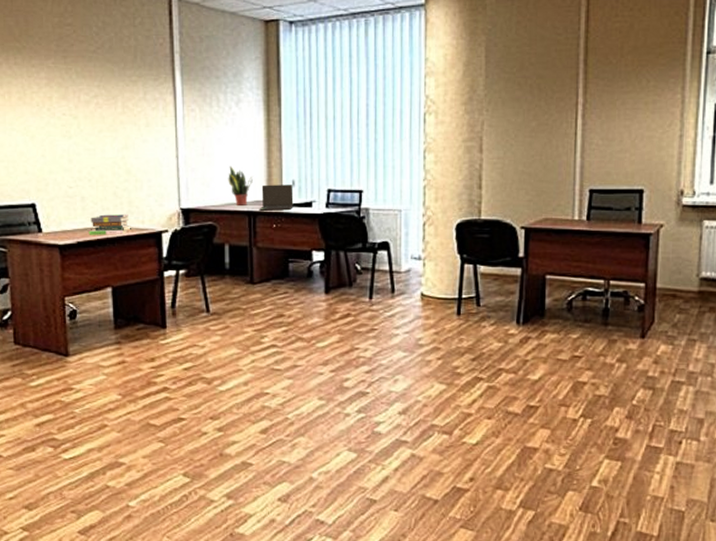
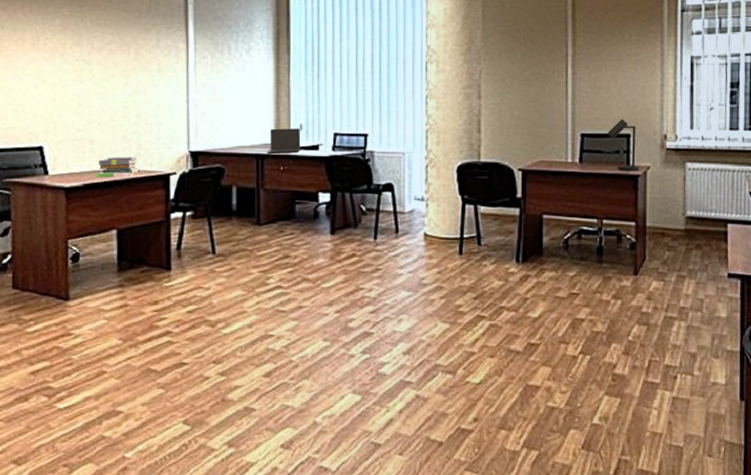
potted plant: present [228,165,253,205] -> none [237,110,261,148]
desk lamp: none [619,173,651,230] -> present [608,119,639,172]

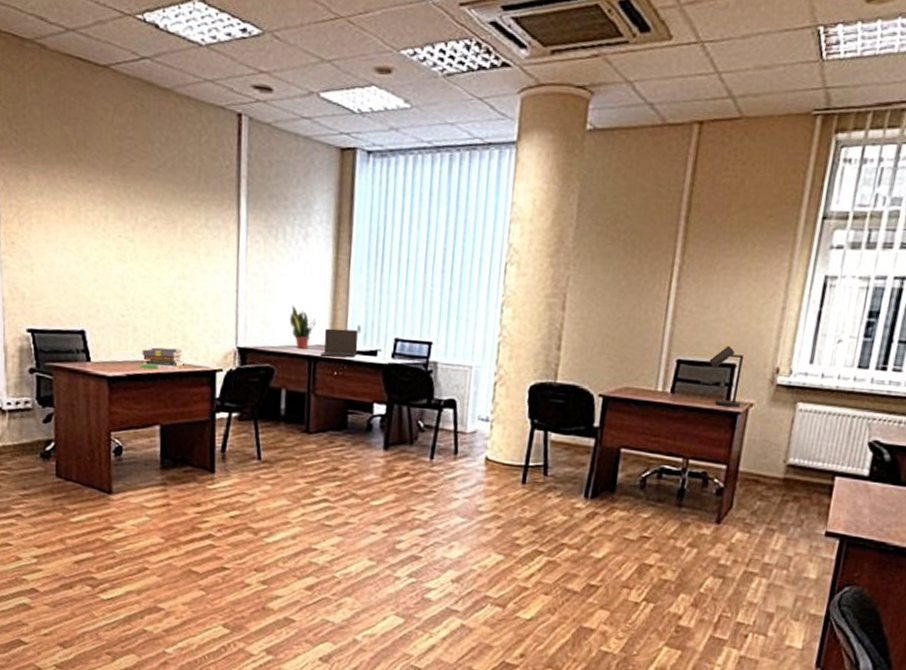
potted plant: none [237,110,261,148] -> present [289,305,316,349]

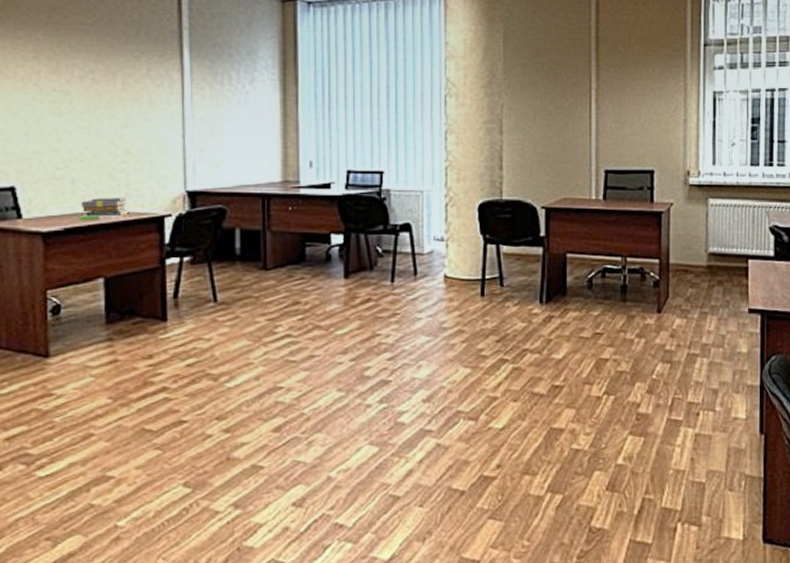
potted plant: present [289,305,316,349] -> none [240,146,267,187]
laptop: present [320,328,358,358] -> none [273,165,311,193]
desk lamp: present [709,345,745,408] -> none [632,155,663,208]

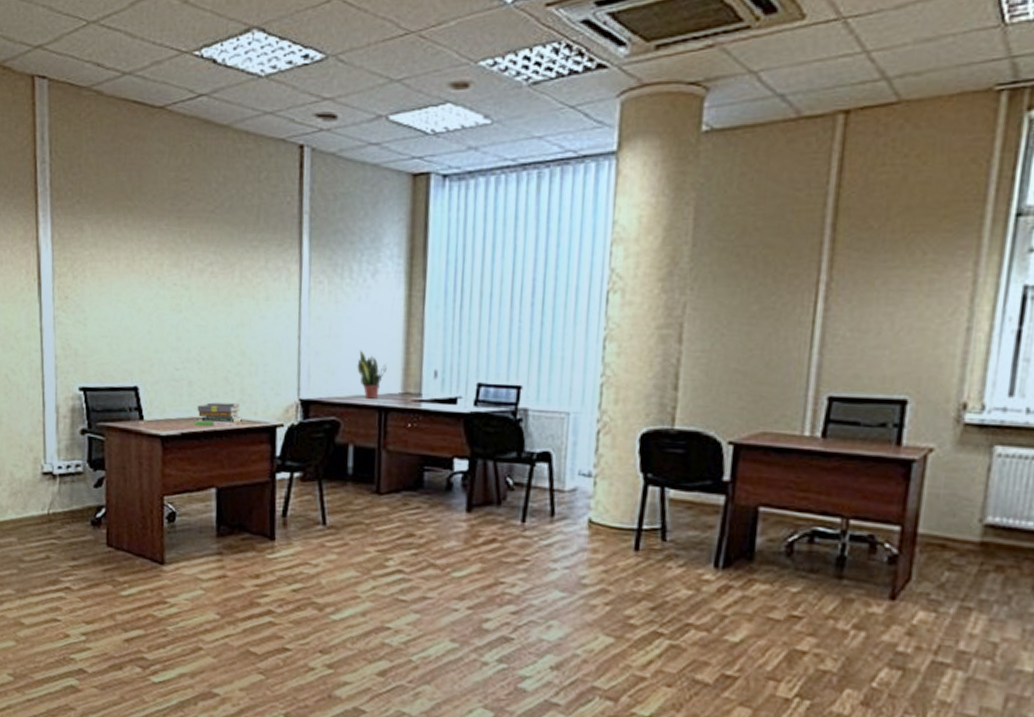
potted plant: none [240,146,267,187] -> present [357,350,387,399]

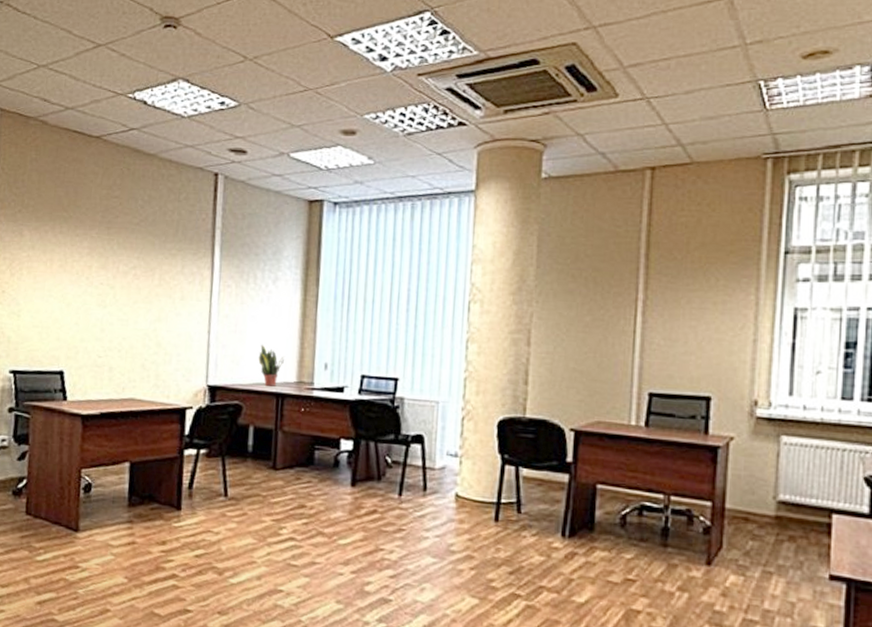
books: present [194,402,242,428] -> none [112,386,156,409]

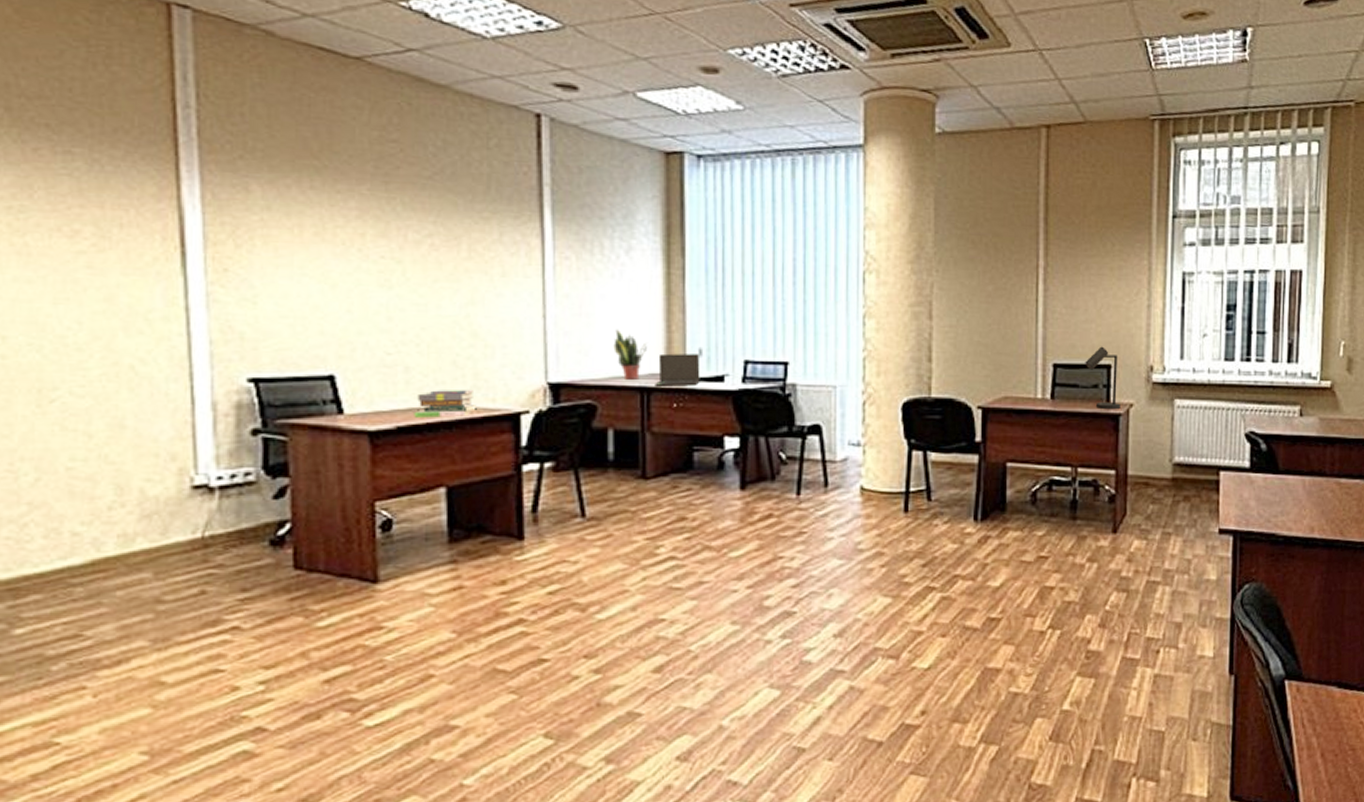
books: none [112,386,156,409] -> present [414,389,477,418]
laptop: none [288,366,325,395] -> present [655,353,700,386]
desk lamp: none [682,378,720,442] -> present [1085,346,1121,410]

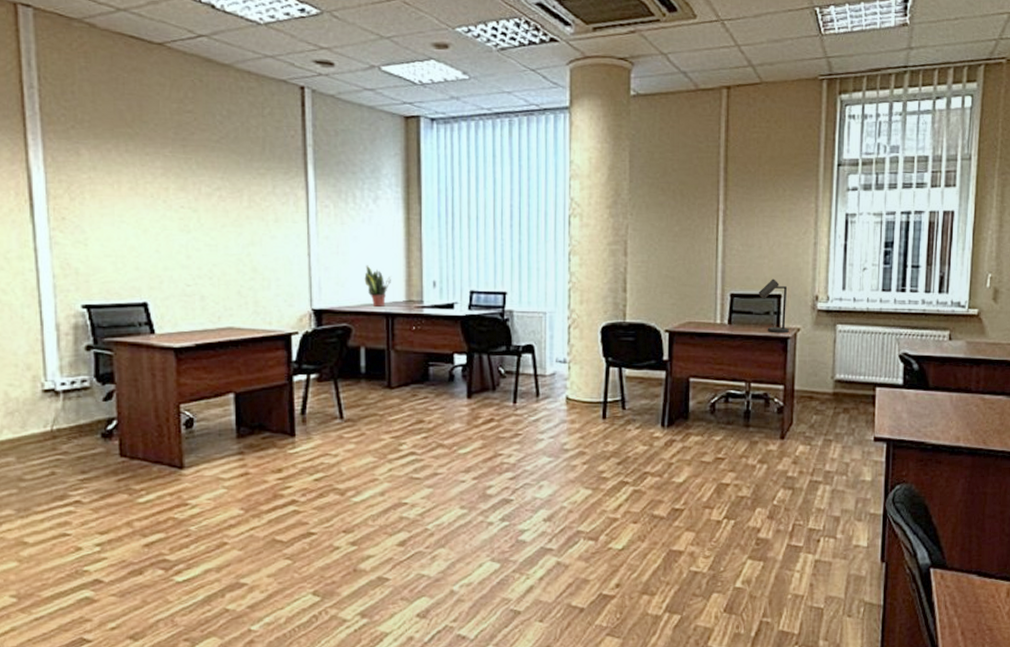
books: present [414,389,477,418] -> none [208,314,257,337]
laptop: present [655,353,700,386] -> none [398,285,434,312]

